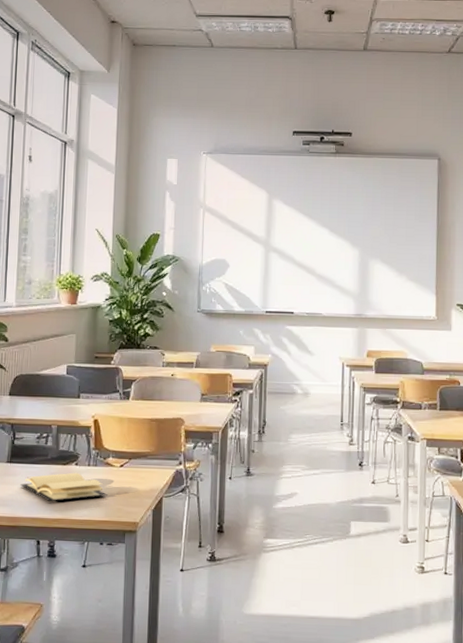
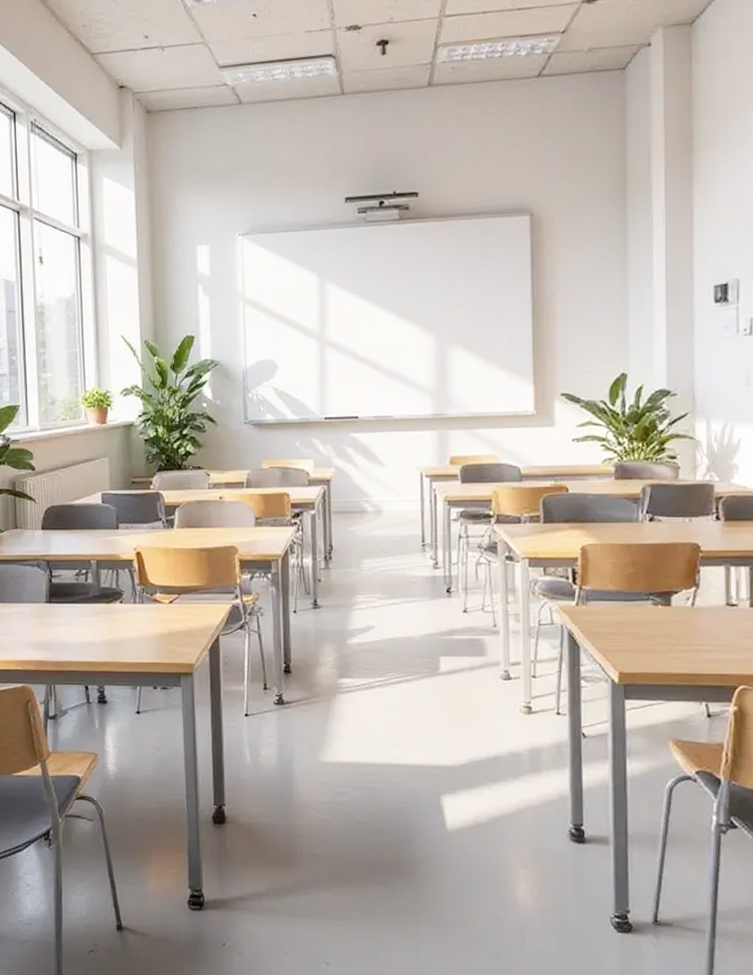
book: present [20,472,107,502] -> none [62,611,158,644]

